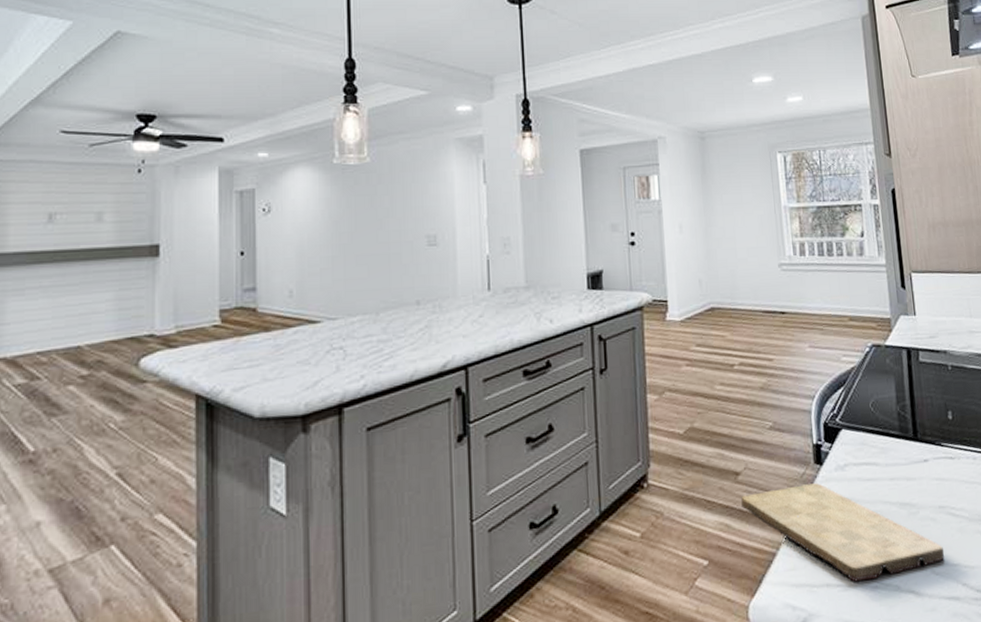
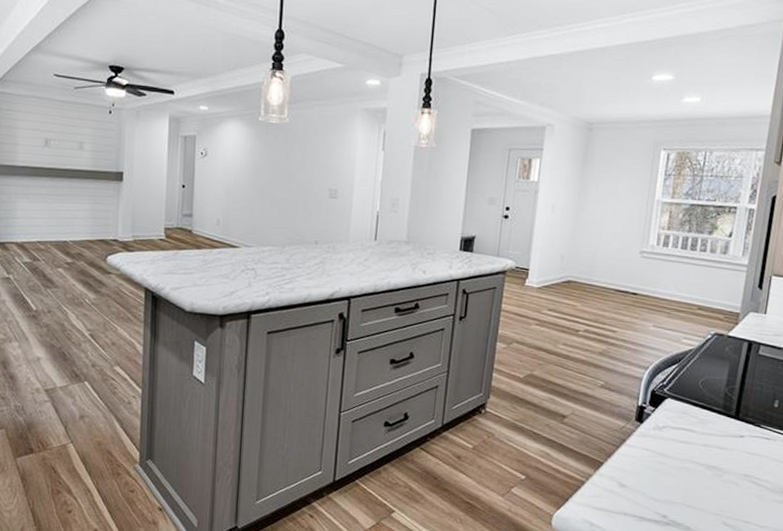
cutting board: present [741,483,945,582] -> none [563,434,740,518]

